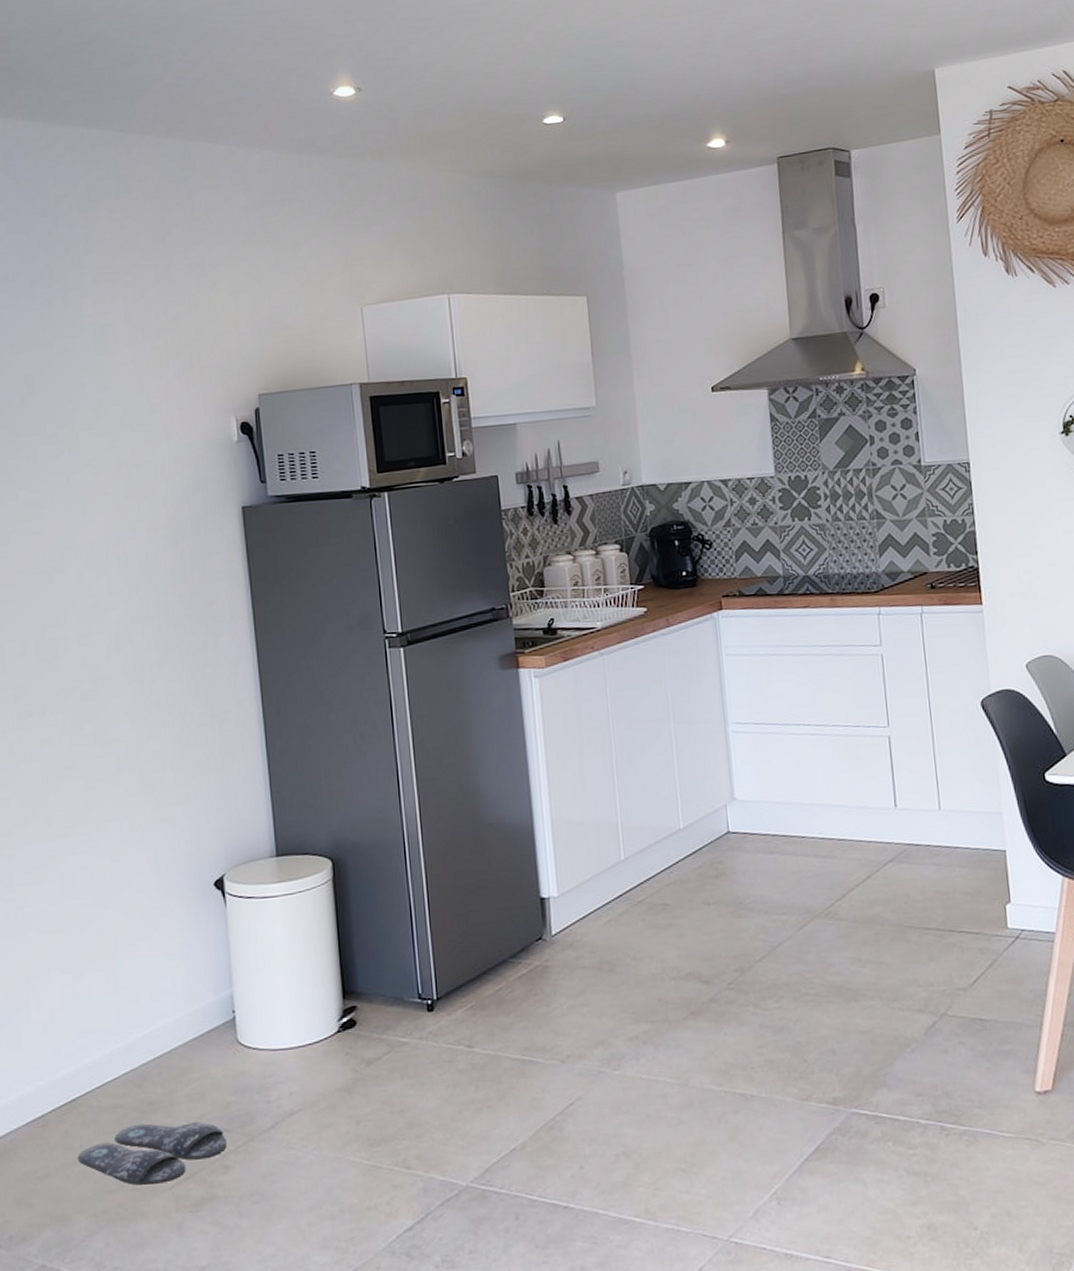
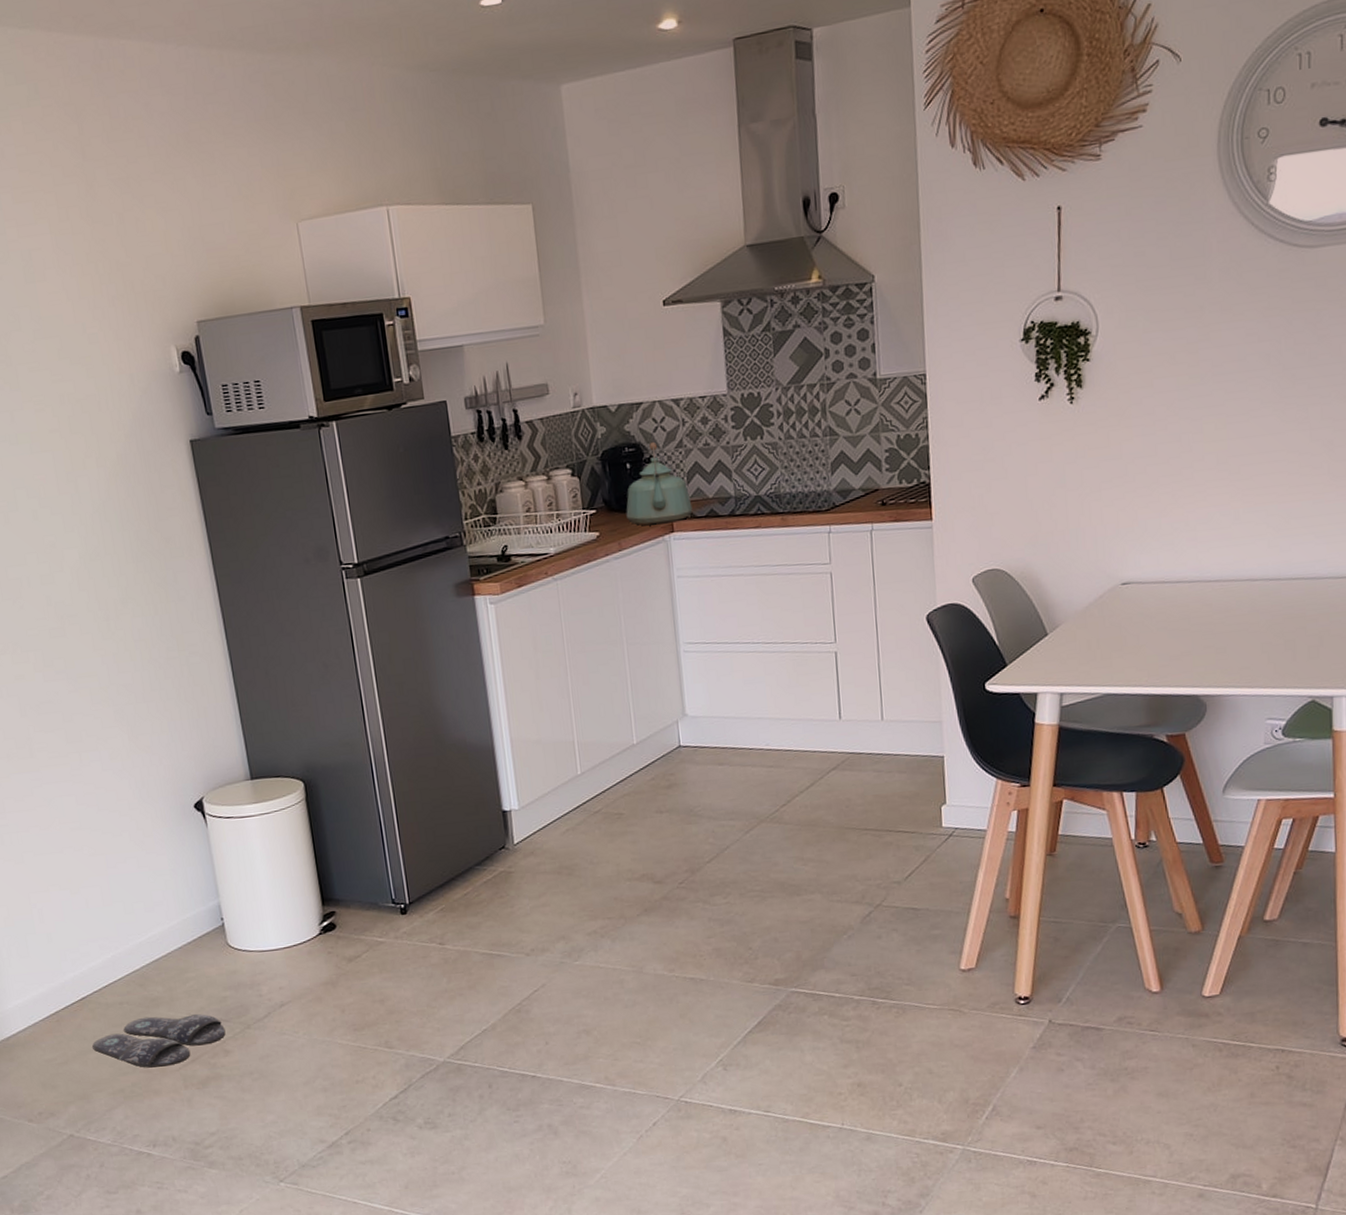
kettle: none [674,520,741,603] -> present [626,441,693,526]

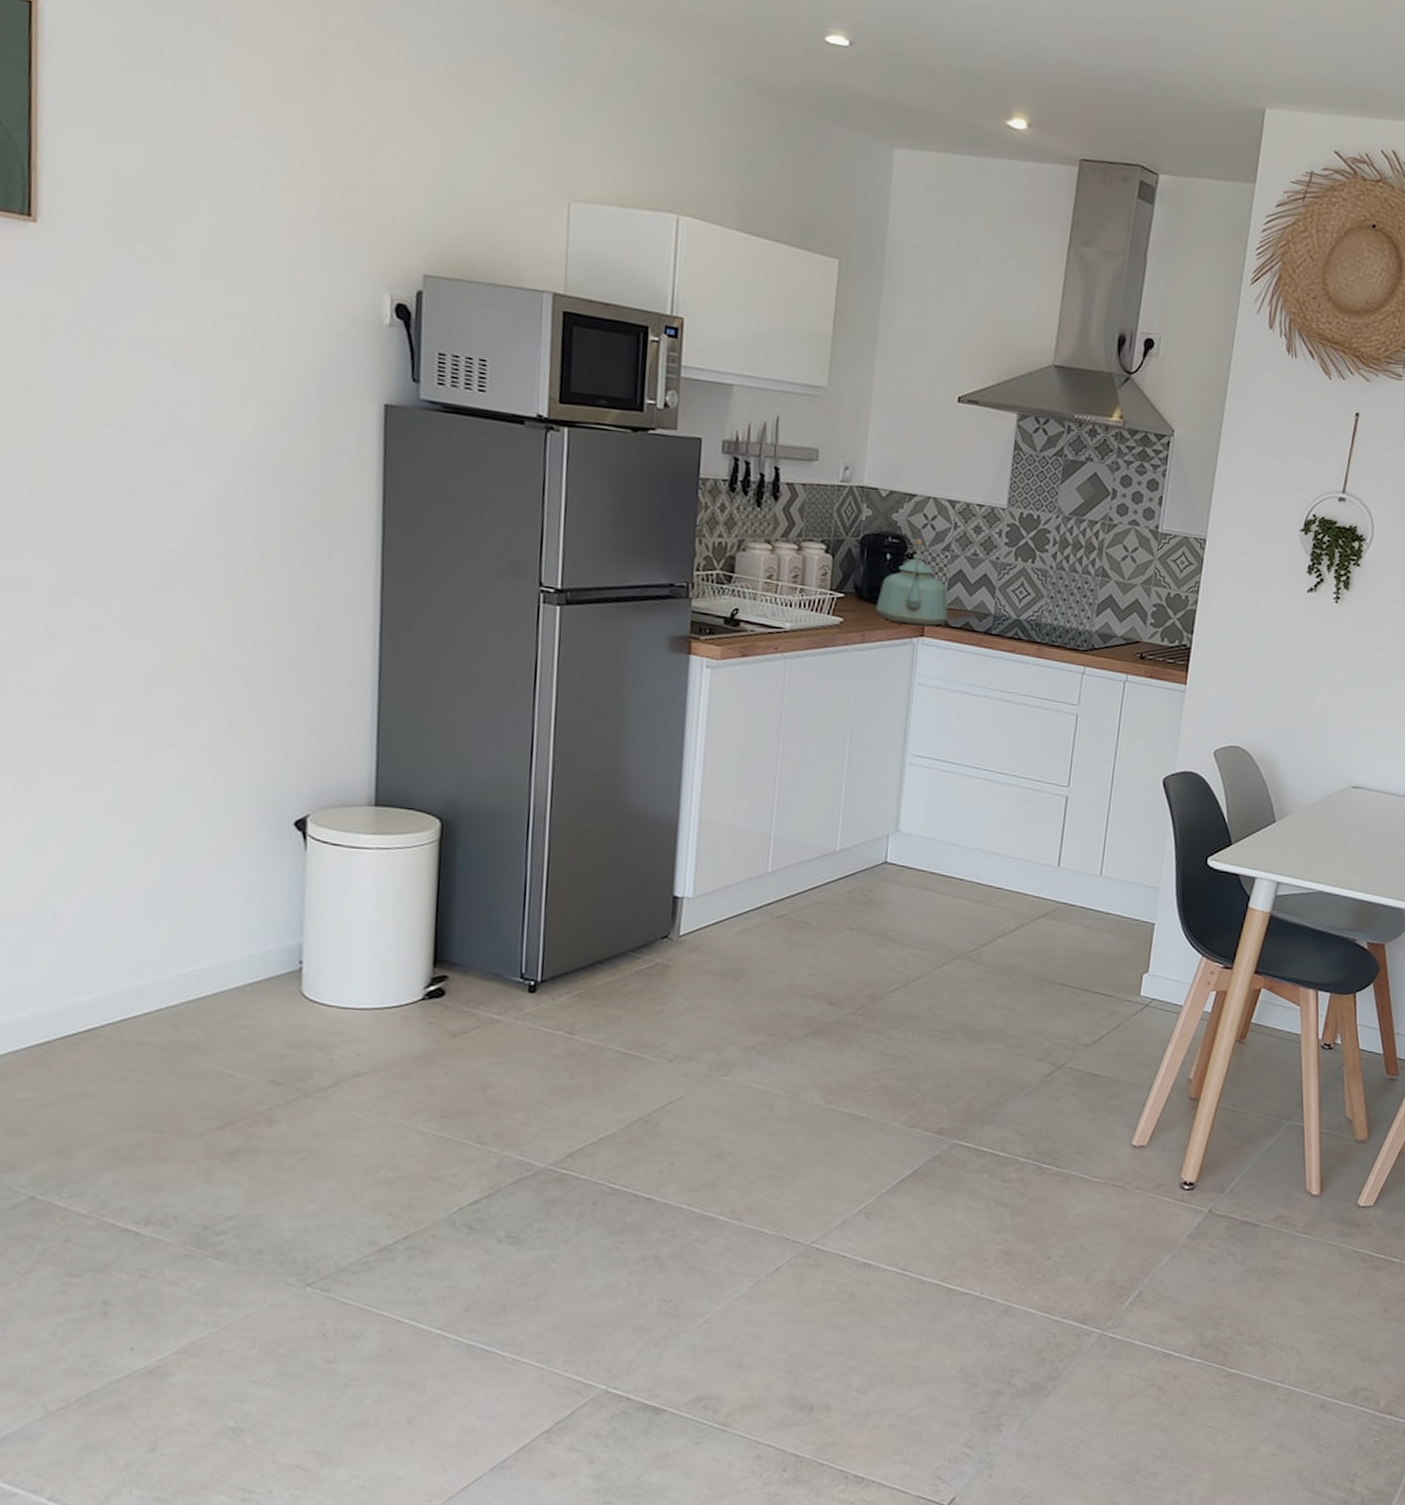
slippers: present [92,1014,226,1068] -> none [89,1064,275,1128]

